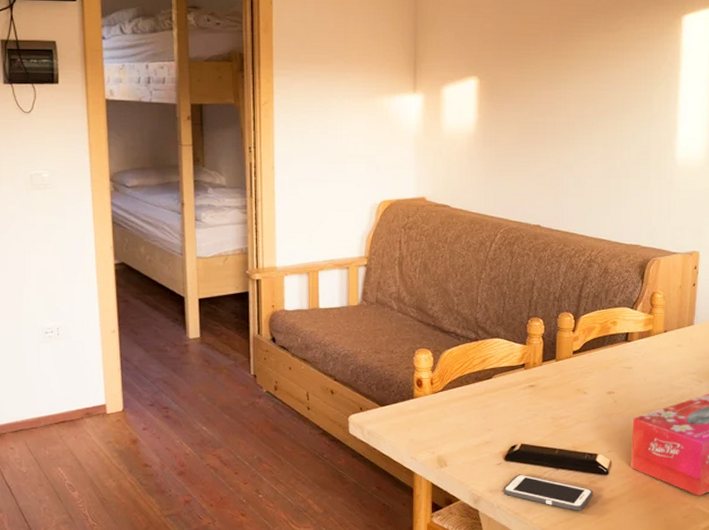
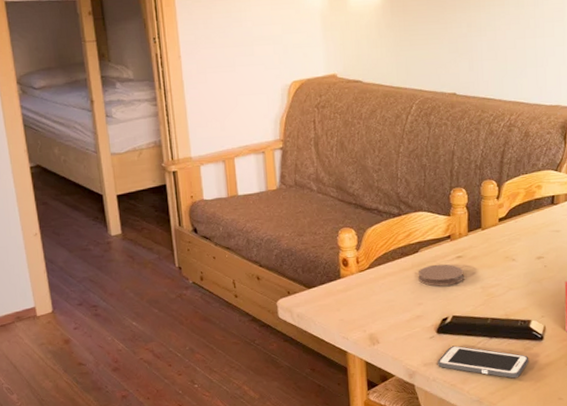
coaster: none [490,391,536,414] -> present [418,264,464,286]

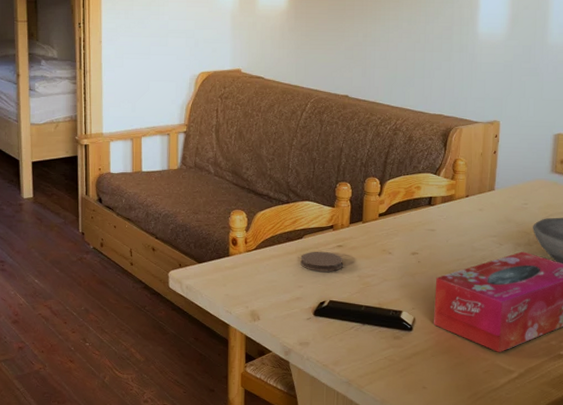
cell phone: present [438,345,529,379] -> none [312,328,398,364]

